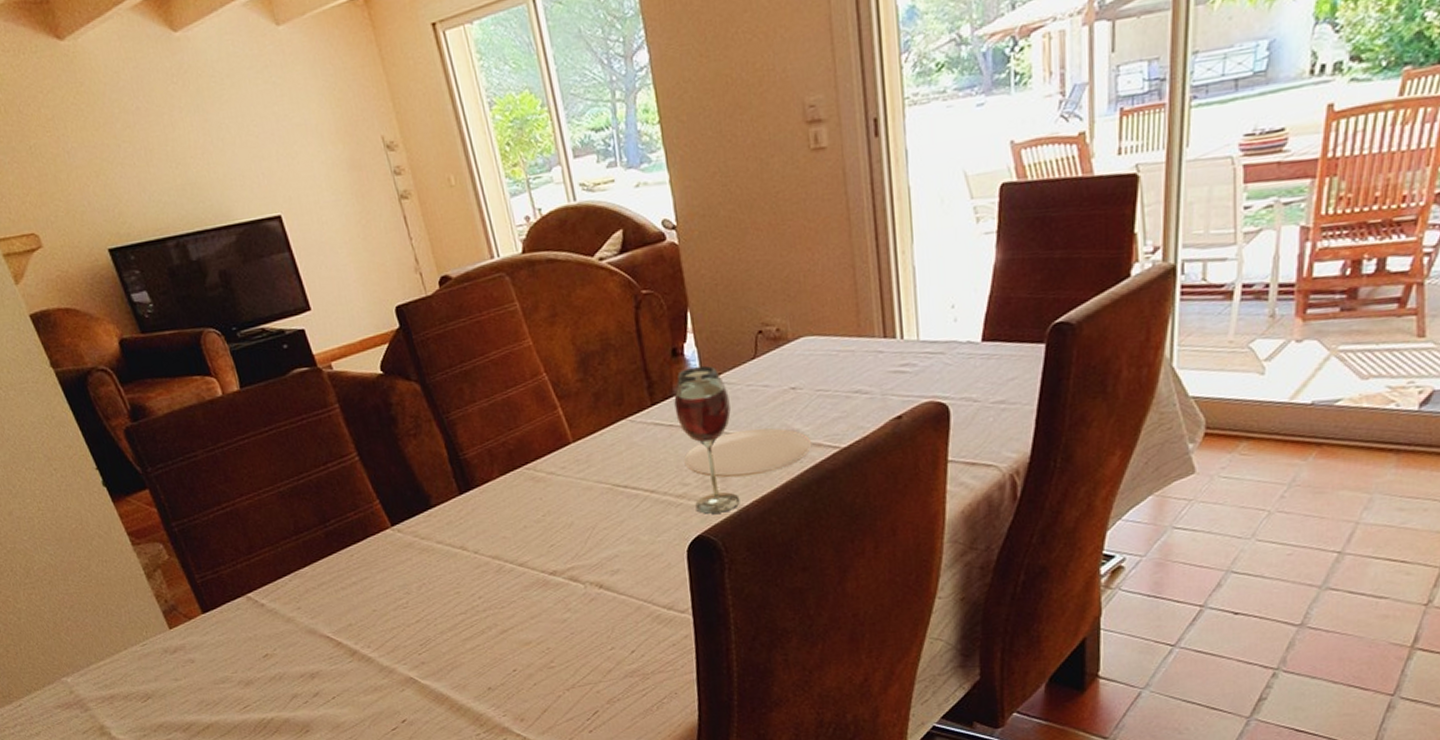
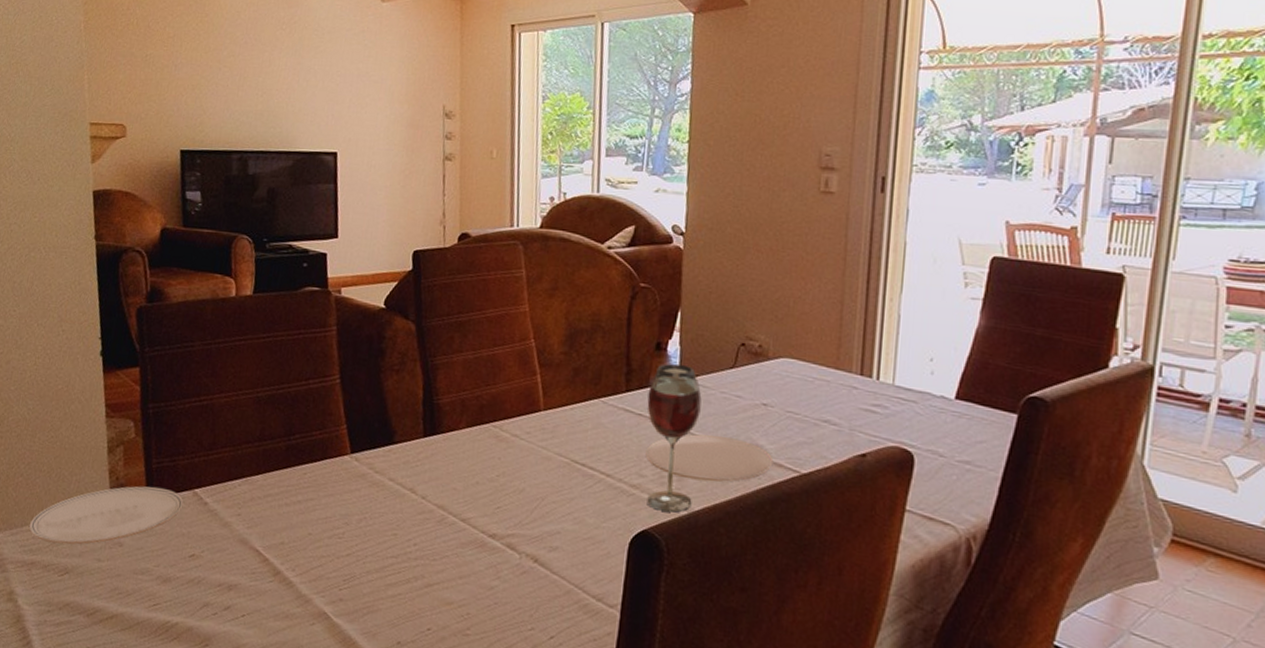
plate: none [94,599,241,675] -> present [28,486,184,545]

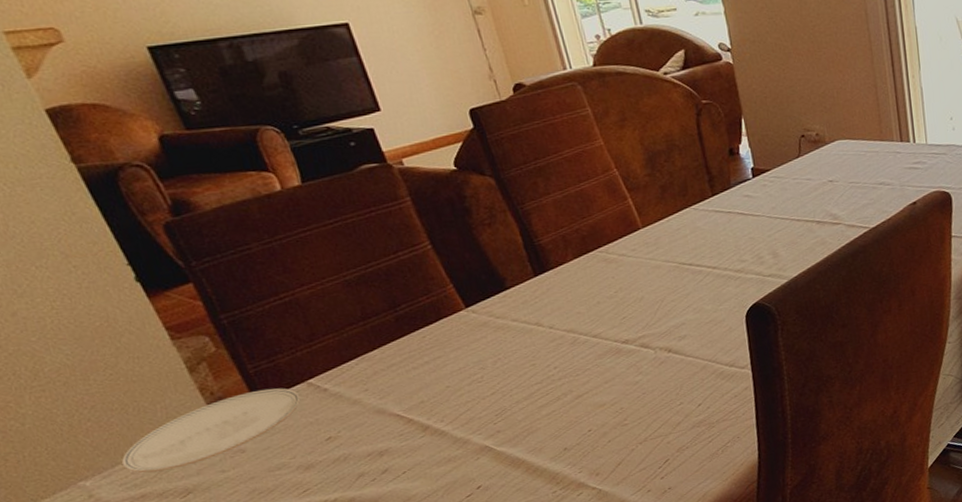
plate: present [645,434,774,482] -> none [741,213,847,255]
wineglass: present [647,364,702,513] -> none [732,163,790,285]

